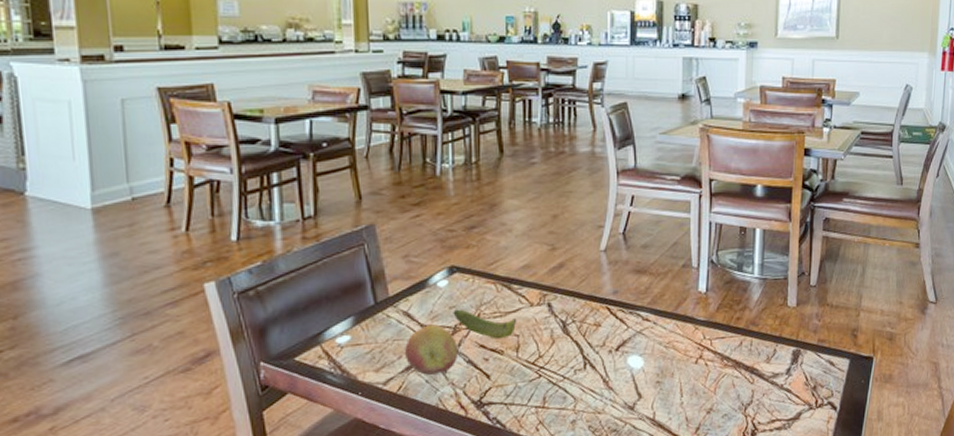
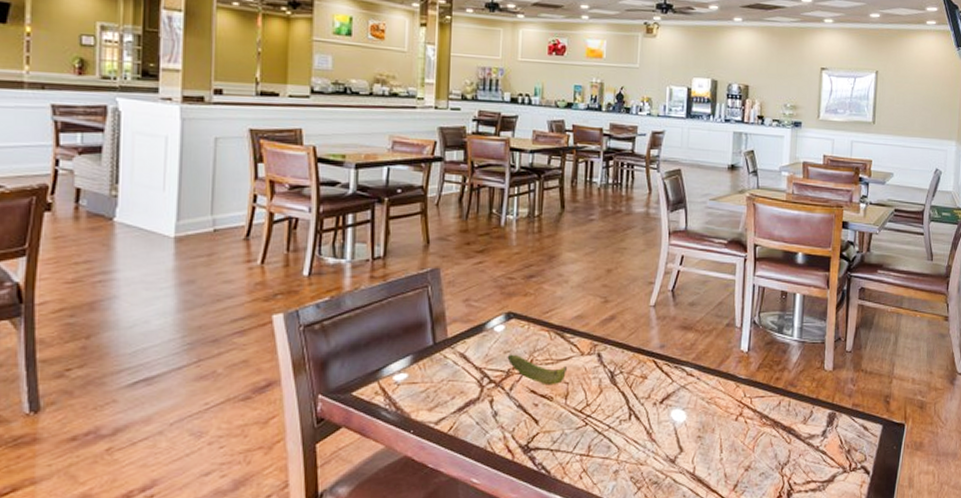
fruit: present [405,324,459,375] -> none [459,367,510,417]

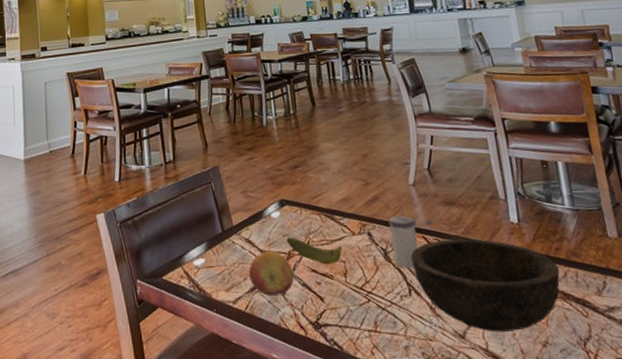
fruit: none [459,367,510,417] -> present [249,250,295,296]
salt shaker: none [619,338,650,392] -> present [388,216,418,268]
bowl: none [637,364,775,457] -> present [411,238,560,332]

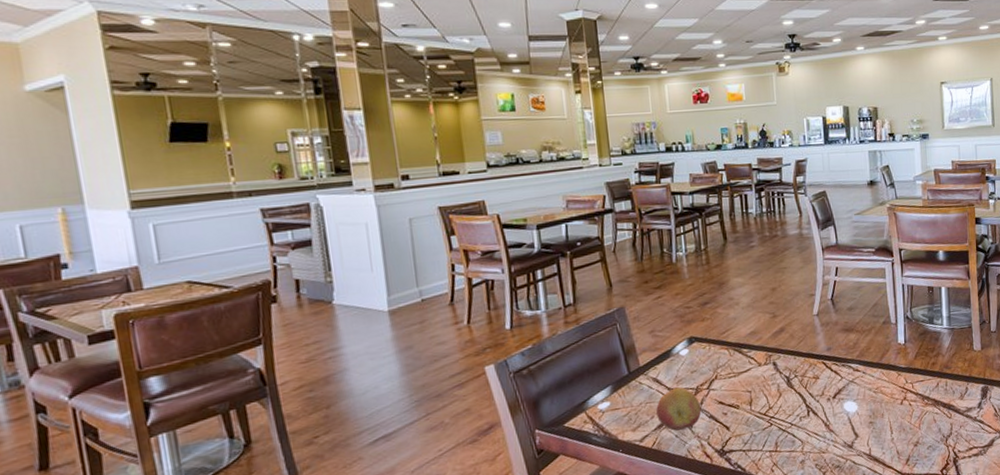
banana: present [286,237,343,265] -> none [694,373,749,396]
salt shaker: present [388,216,418,268] -> none [792,344,818,393]
bowl: present [411,238,560,332] -> none [811,360,933,439]

